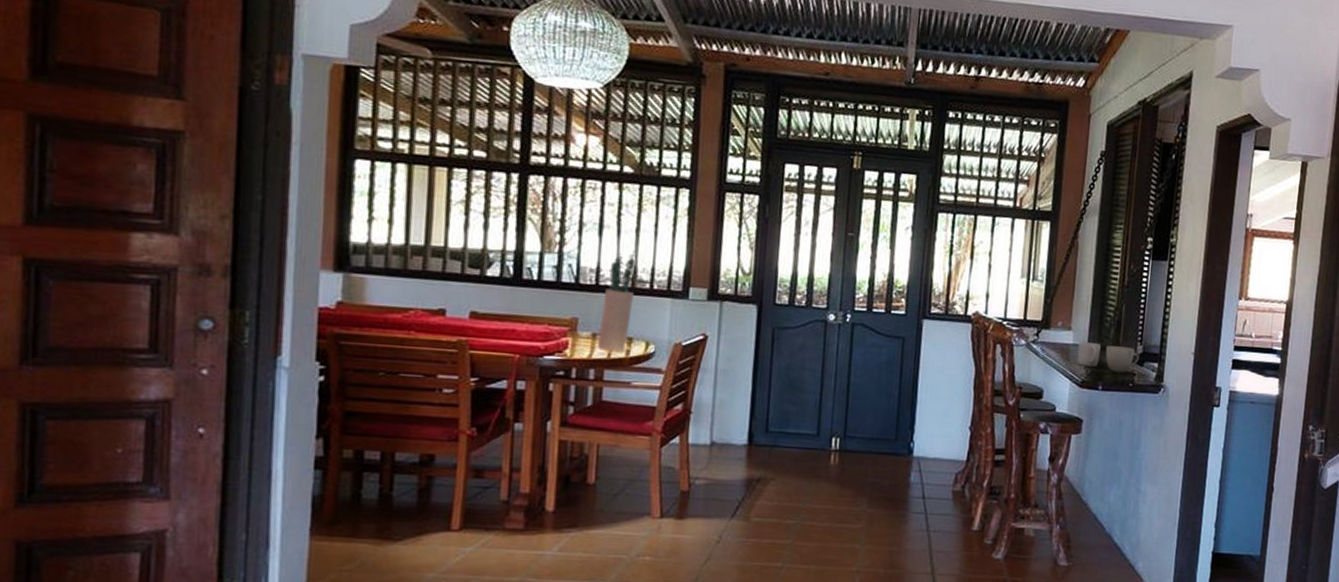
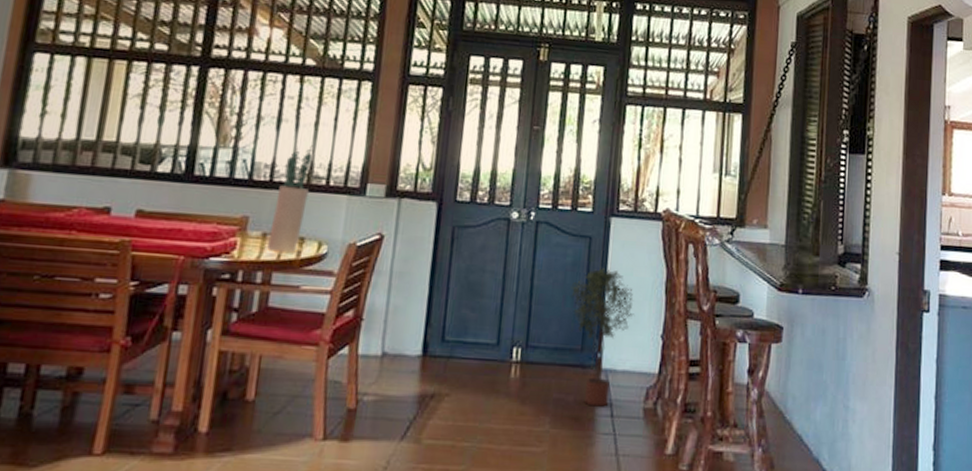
potted tree: none [884,366,944,490] -> present [570,268,634,407]
mug: present [1077,342,1101,367] -> none [774,241,799,268]
cup: present [1105,345,1139,373] -> none [804,245,841,275]

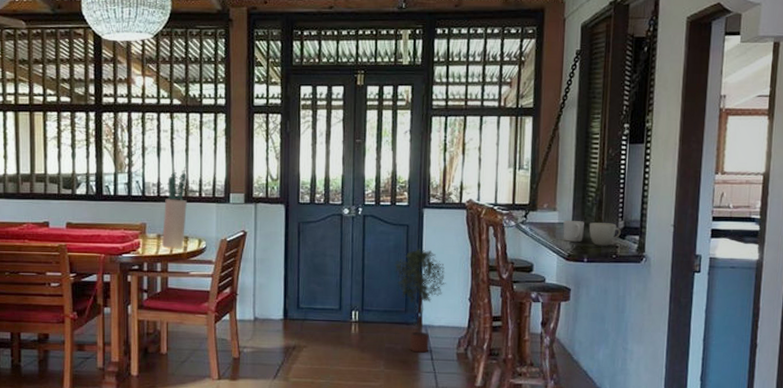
mug: none [774,241,799,268] -> present [562,221,584,242]
cup: none [804,245,841,275] -> present [589,223,621,246]

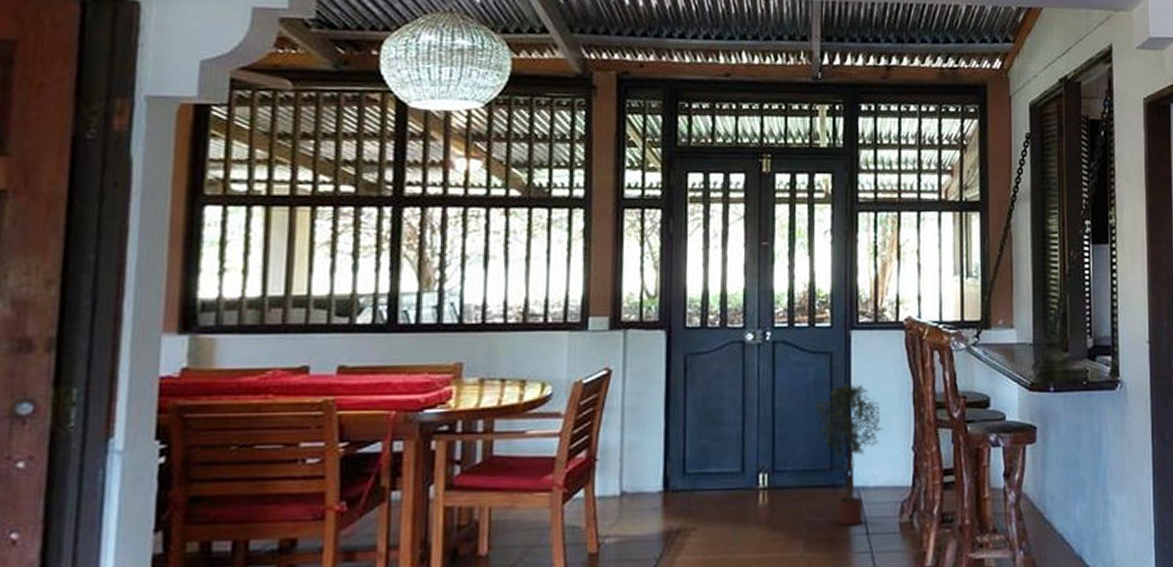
vase: present [162,167,187,249] -> none [486,281,527,399]
mug: present [562,221,584,242] -> none [1023,340,1047,366]
cup: present [589,223,621,246] -> none [1053,341,1090,370]

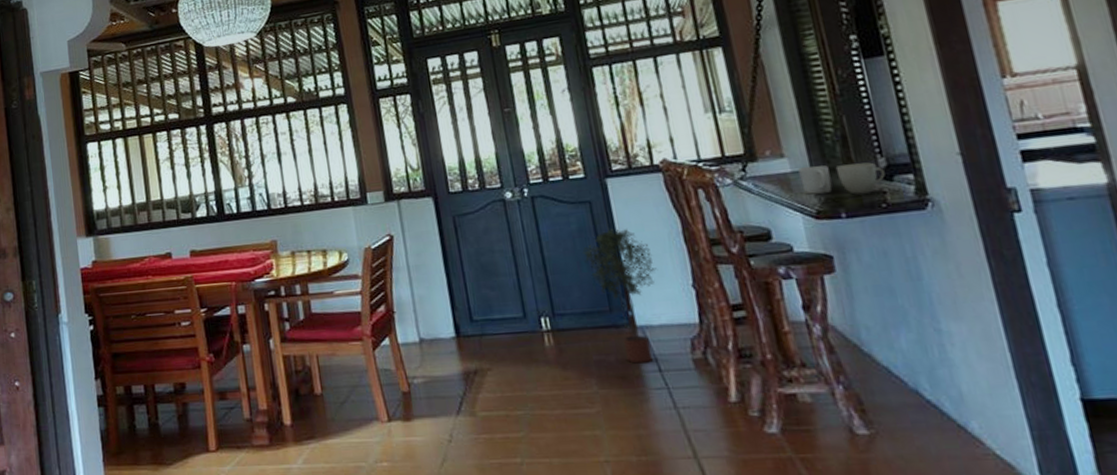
mug: none [1023,340,1047,366] -> present [798,165,833,195]
cup: none [1053,341,1090,370] -> present [835,162,885,195]

